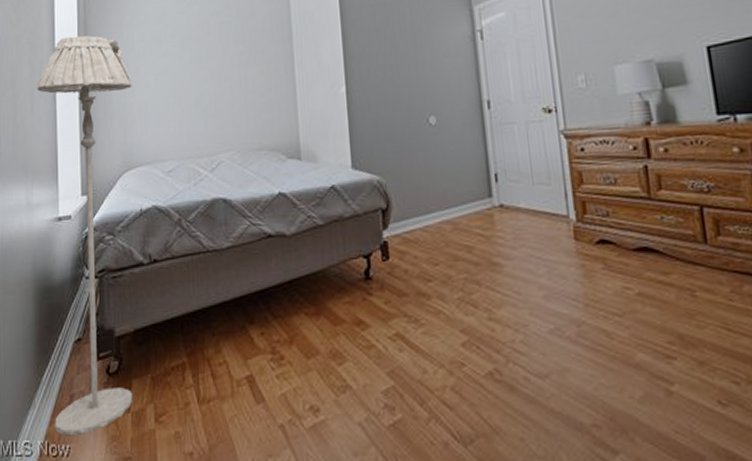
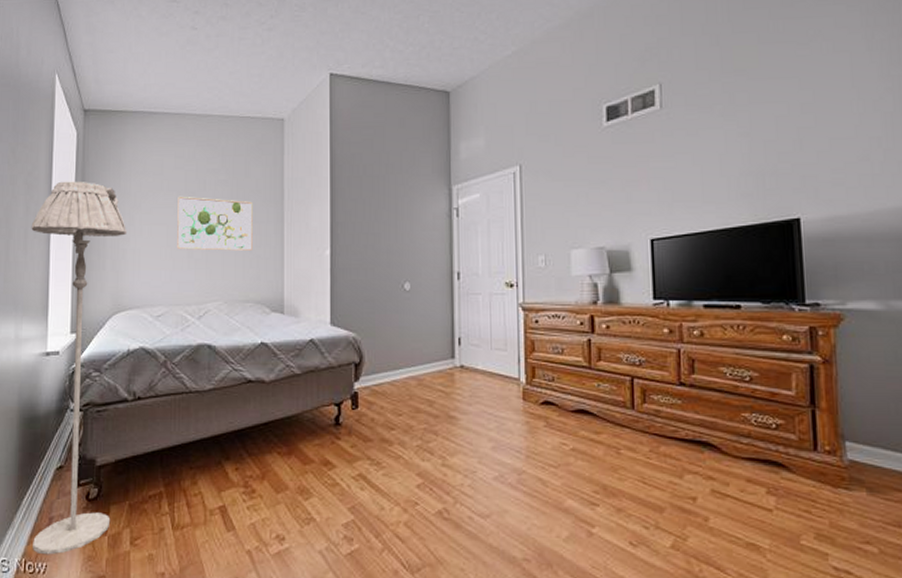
wall art: none [182,41,263,99] -> present [177,196,253,251]

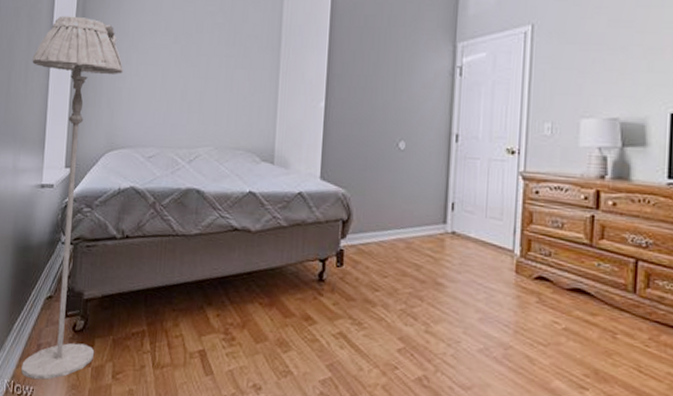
wall art: present [177,196,253,251] -> none [171,37,249,97]

